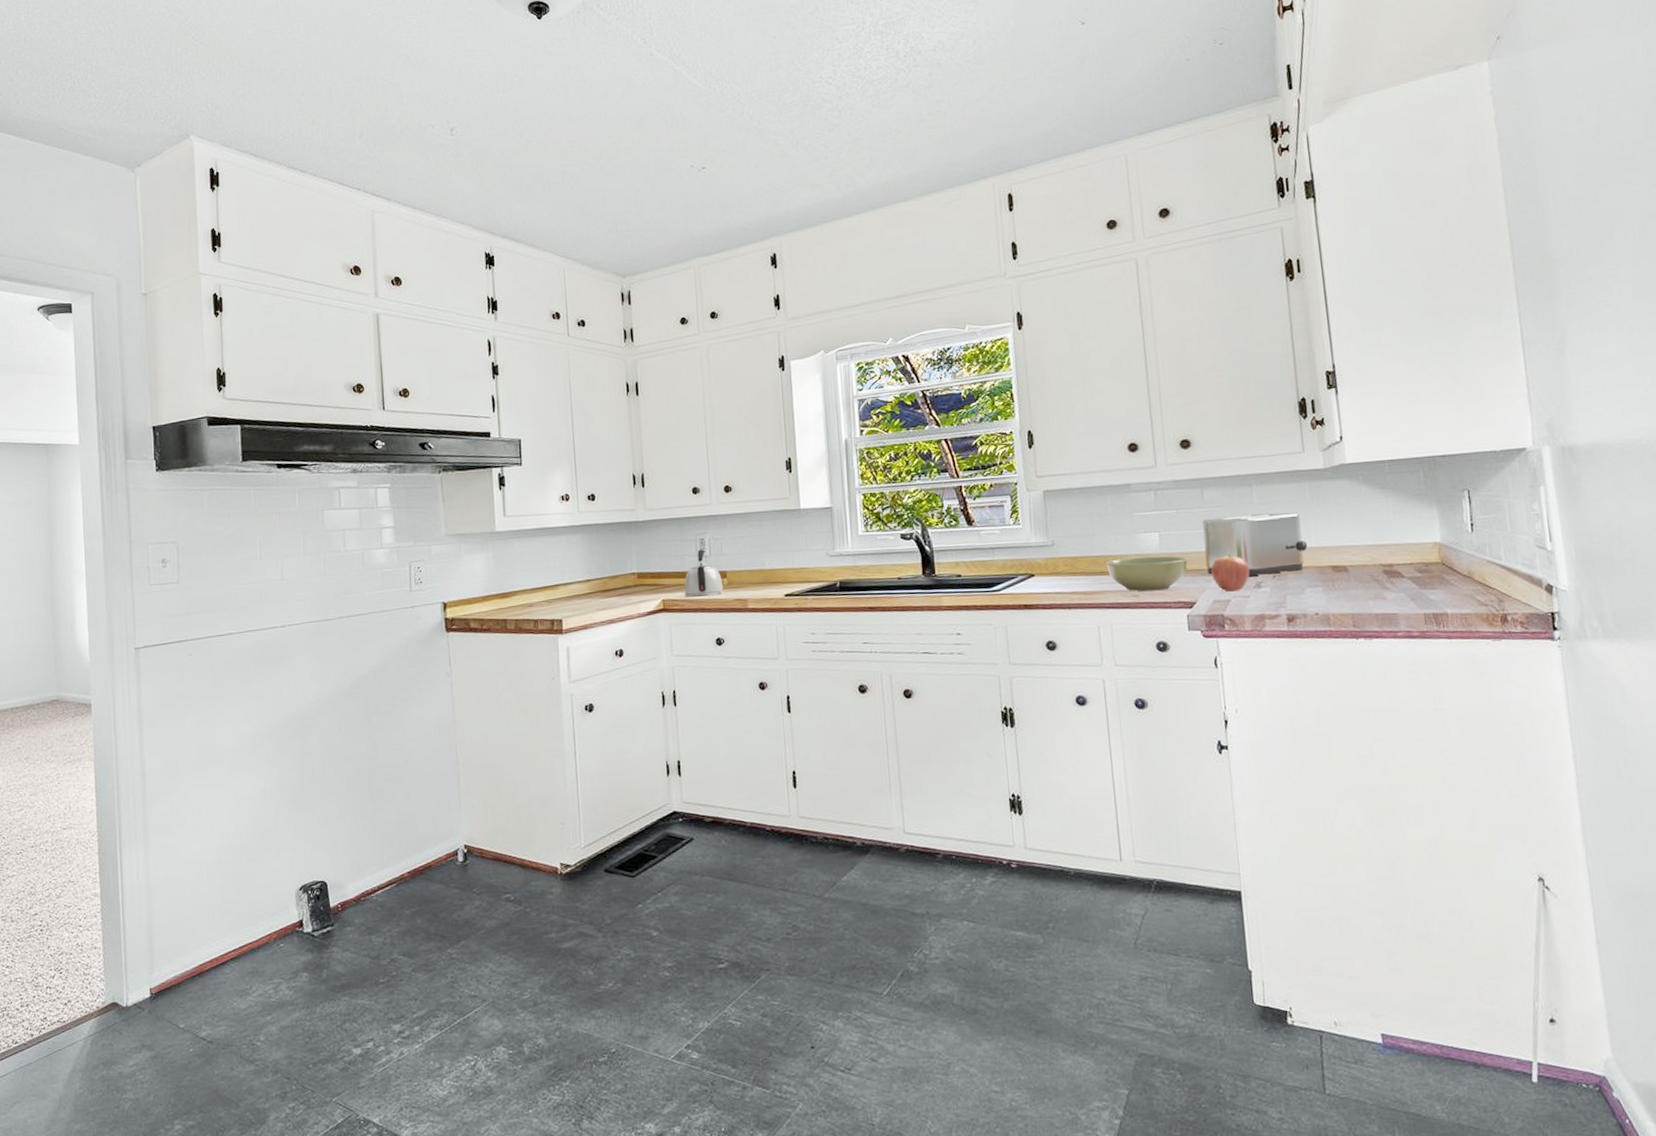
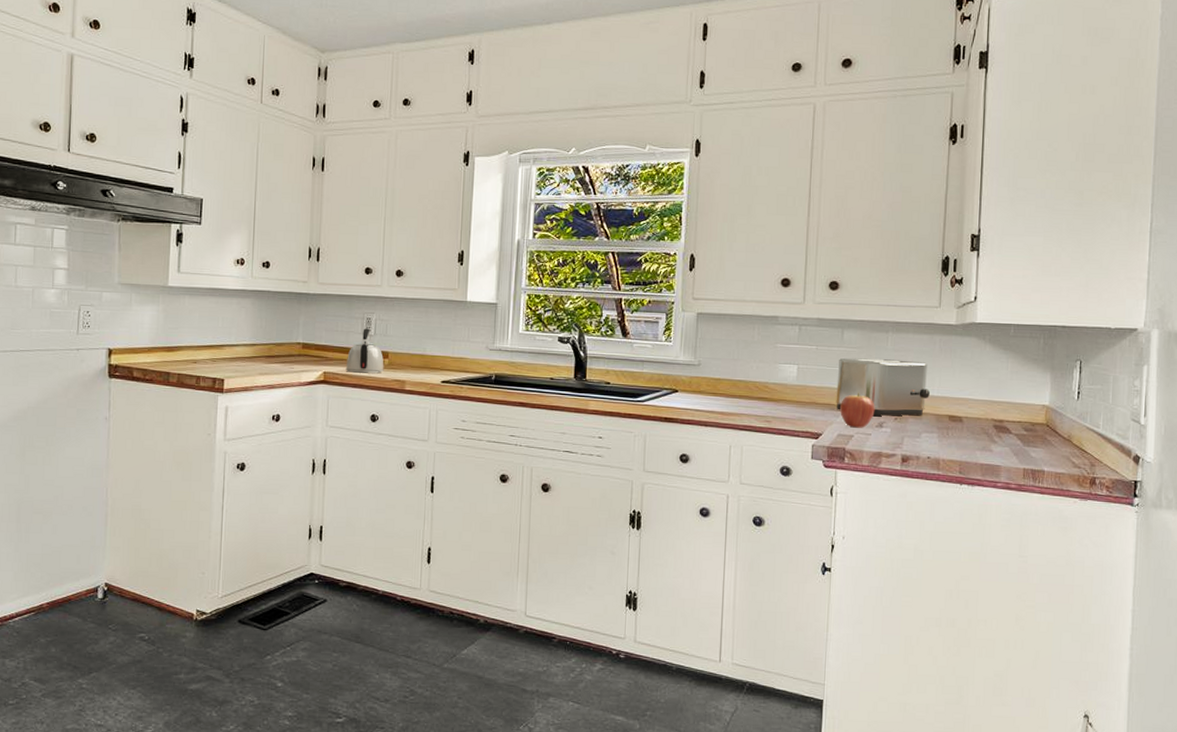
bowl: present [1106,556,1188,592] -> none [745,385,821,419]

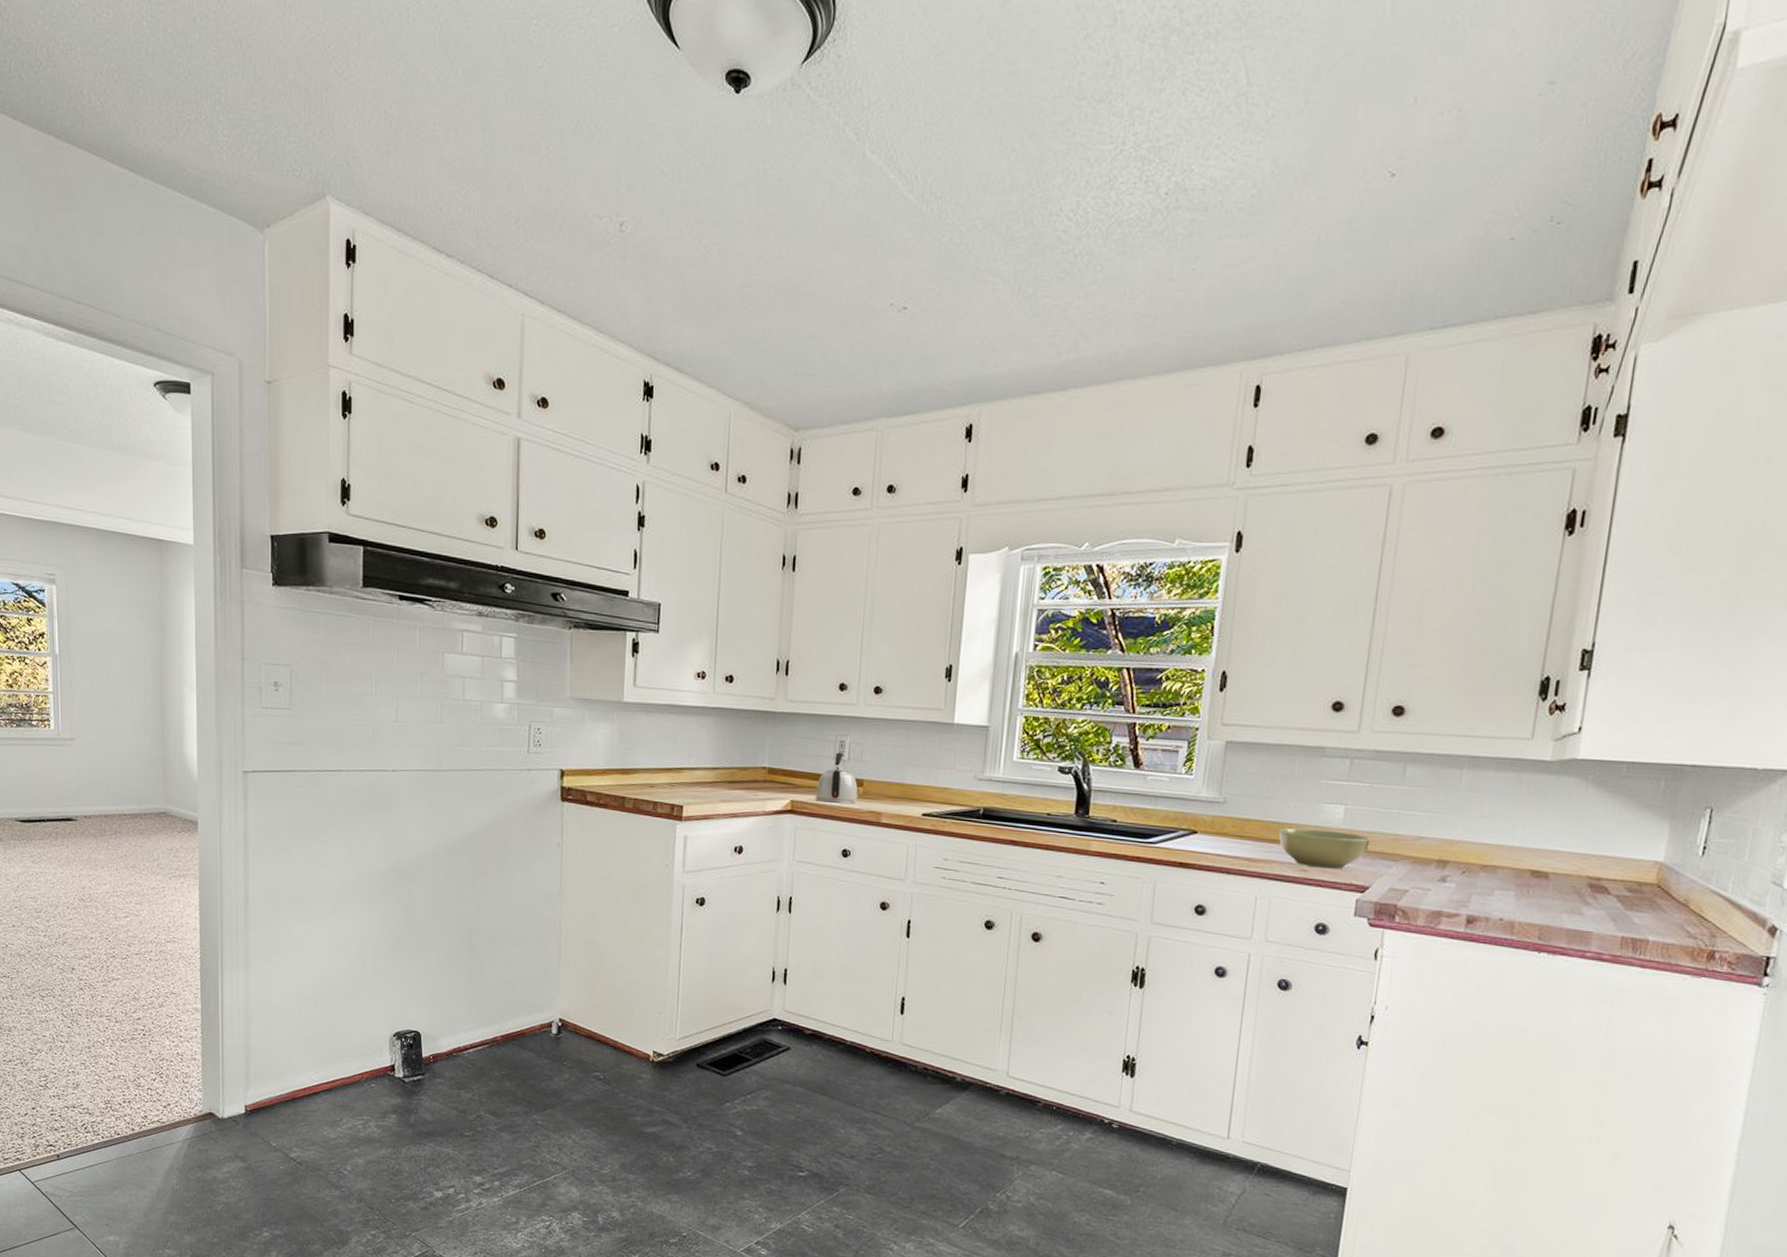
bowl: none [745,385,821,419] -> present [1278,828,1372,869]
toaster: present [836,357,930,417] -> none [1389,798,1510,870]
fruit: present [840,392,875,428] -> none [1394,839,1439,882]

